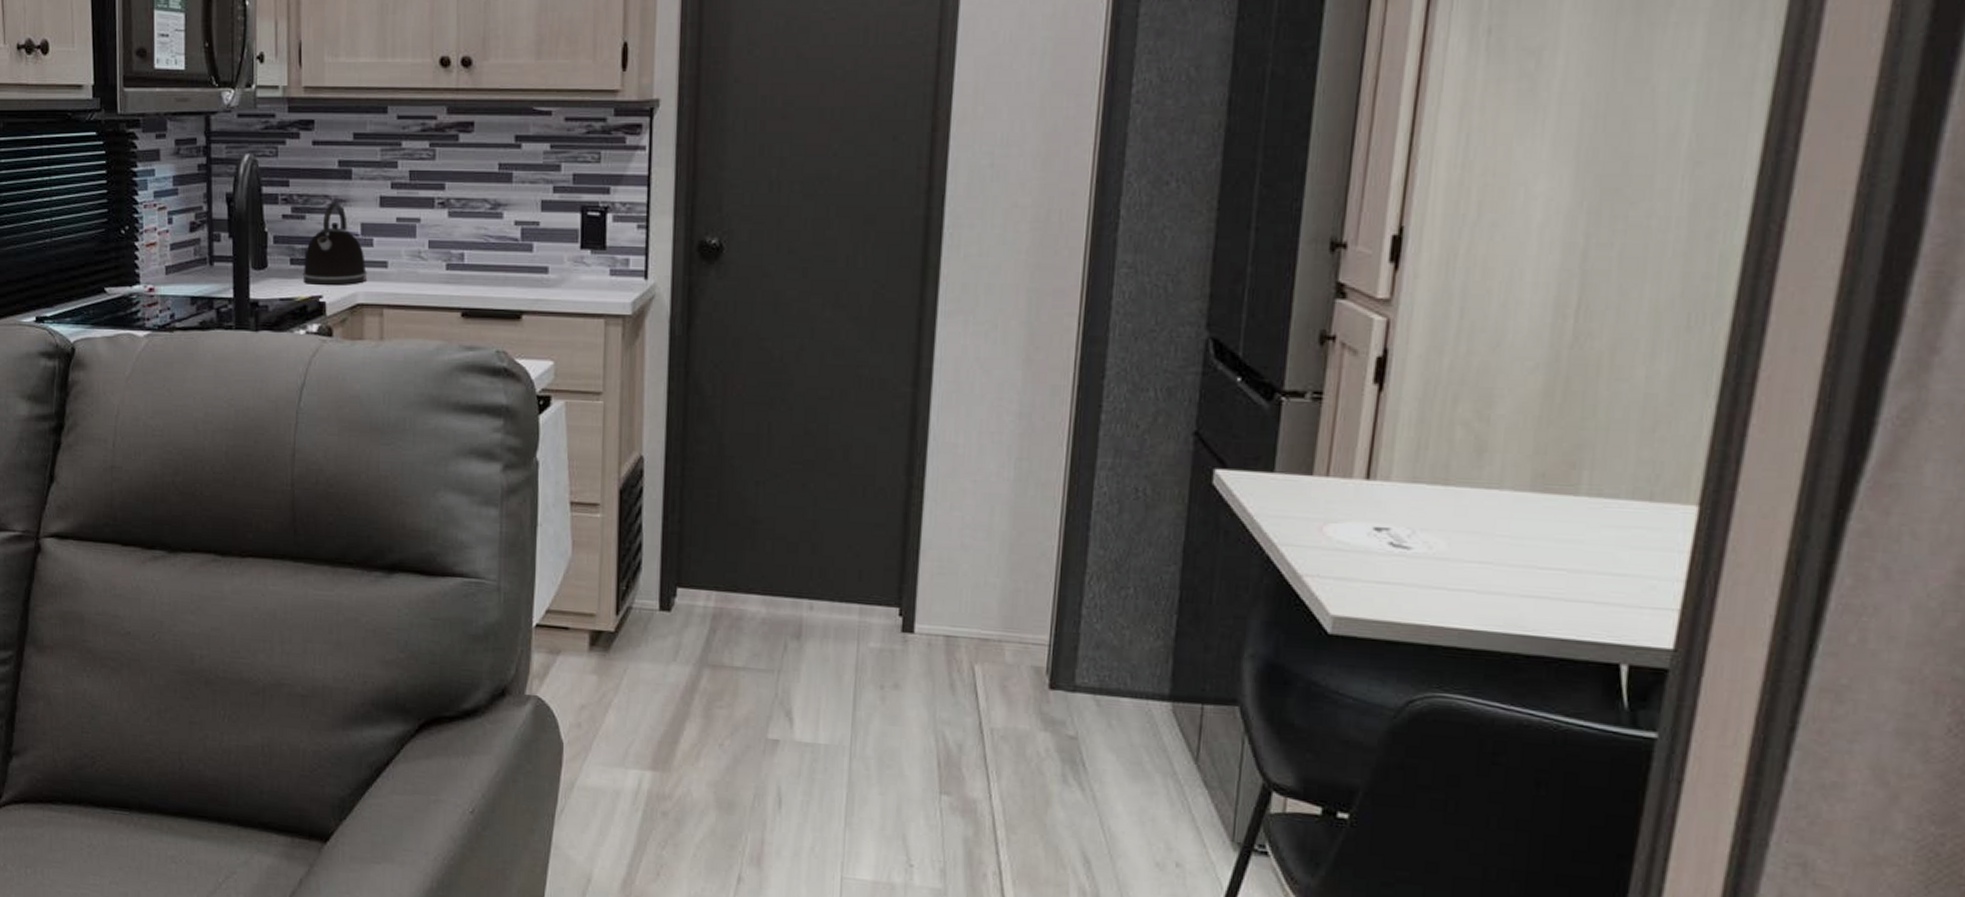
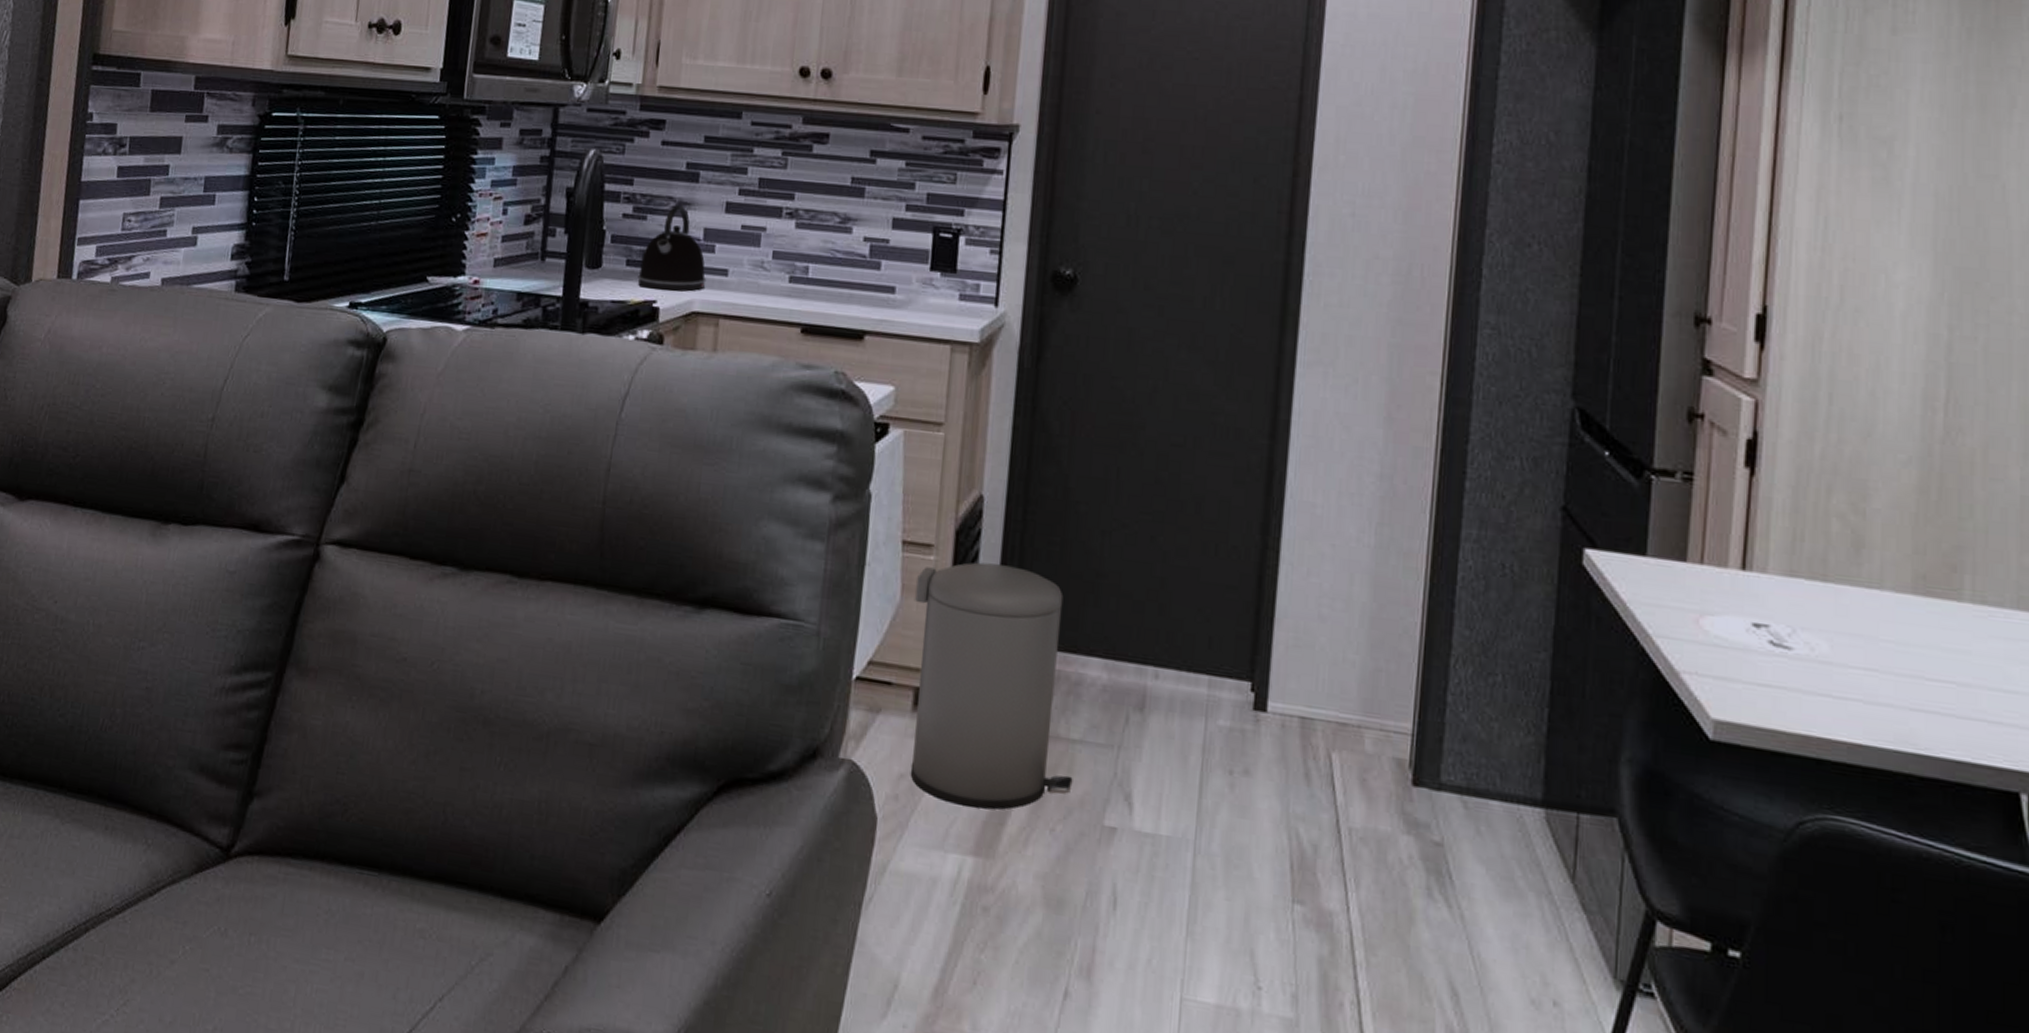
pedal bin: none [585,517,738,731] -> present [910,562,1073,810]

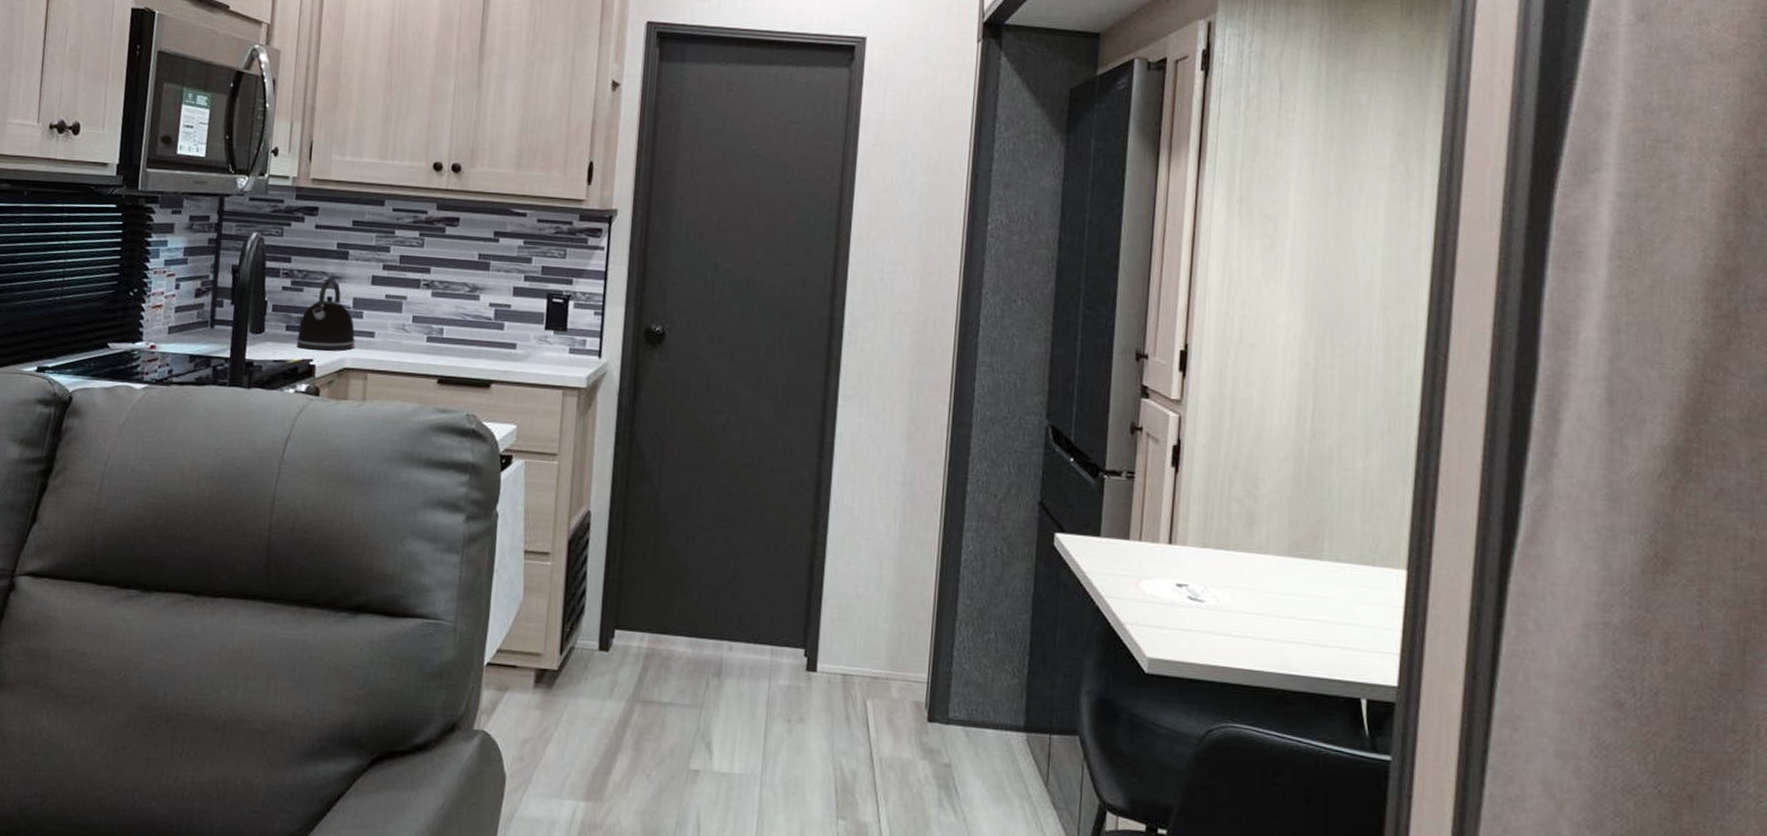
pedal bin: present [910,562,1073,810] -> none [533,565,665,763]

